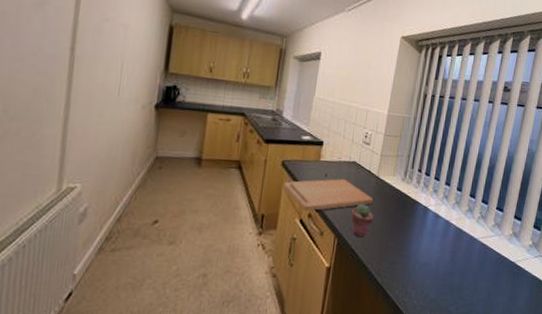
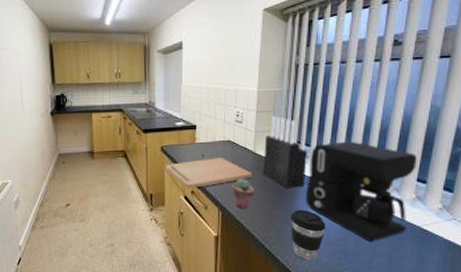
knife block: none [383,141,426,217] -> present [263,115,307,188]
coffee cup: none [403,240,436,296] -> present [290,209,326,260]
coffee maker: none [420,174,516,276] -> present [305,141,417,242]

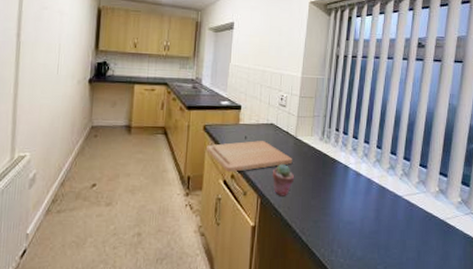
knife block: present [263,115,307,188] -> none [303,102,345,176]
coffee cup: present [290,209,326,260] -> none [327,199,360,254]
coffee maker: present [305,141,417,242] -> none [342,132,439,235]

